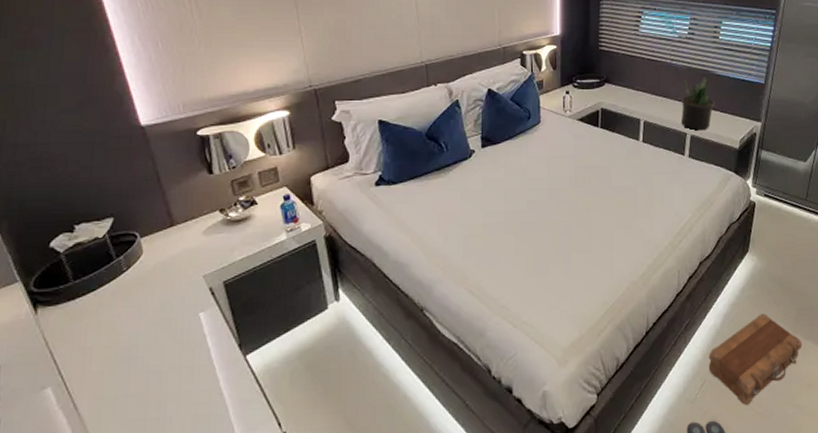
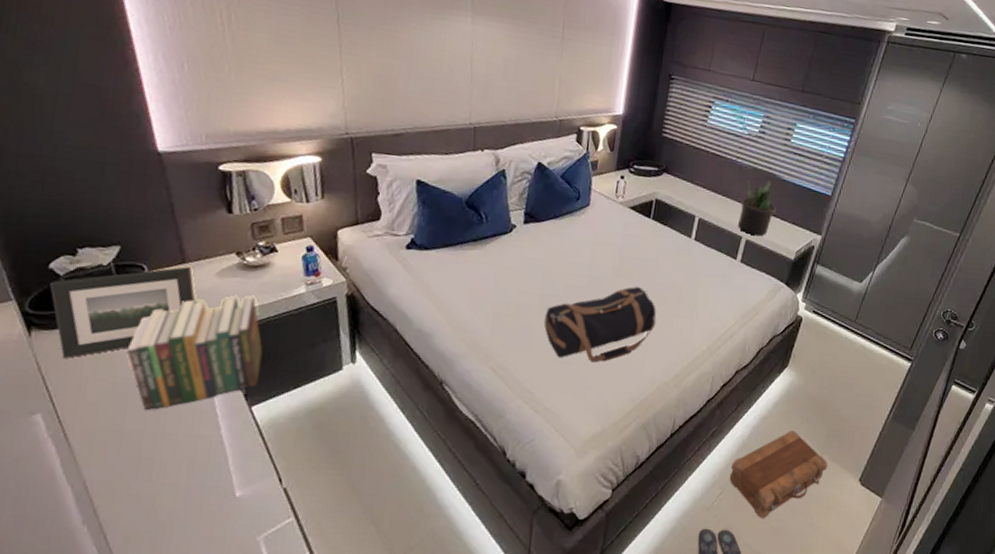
picture frame: none [51,229,186,330] -> present [49,266,196,358]
books: none [126,250,252,371] -> present [126,297,263,410]
duffel bag: none [511,194,617,272] -> present [543,287,657,363]

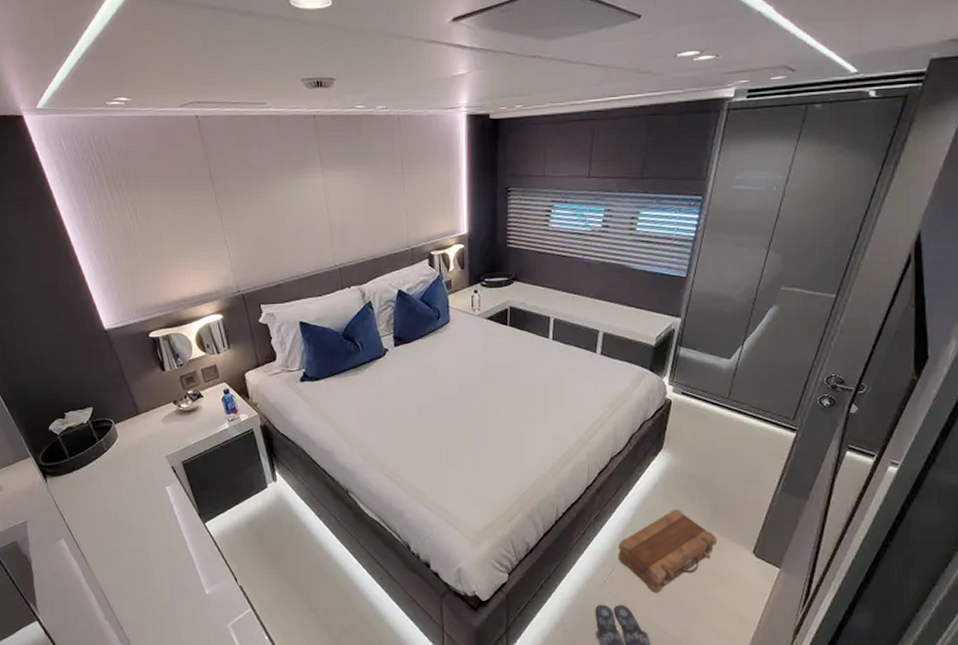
picture frame: present [49,266,196,358] -> none [52,417,151,496]
books: present [126,297,263,410] -> none [111,436,207,531]
duffel bag: present [543,287,657,363] -> none [425,390,527,462]
planter: present [738,179,776,236] -> none [593,271,630,328]

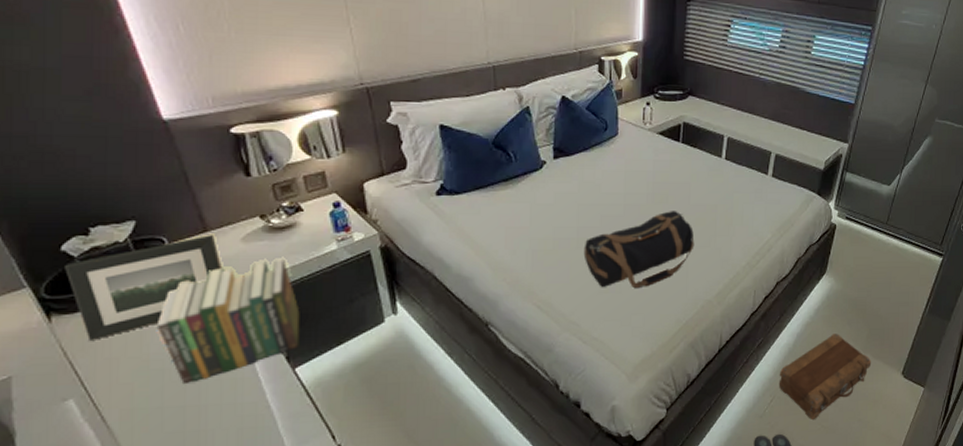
picture frame: none [52,417,151,496] -> present [65,235,223,340]
books: none [111,436,207,531] -> present [156,260,300,383]
duffel bag: none [425,390,527,462] -> present [583,211,695,289]

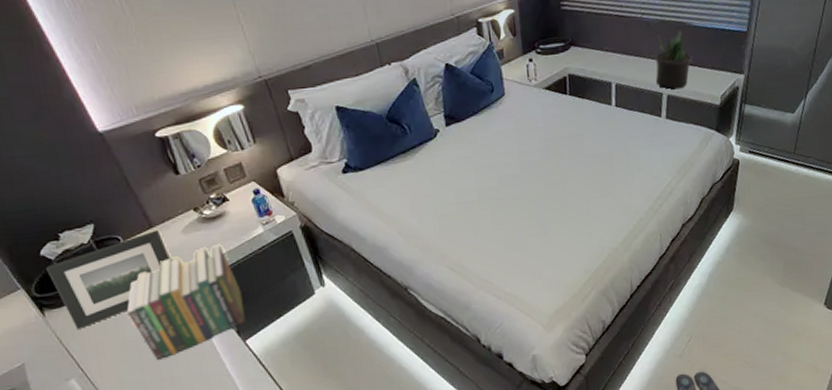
duffel bag: present [583,211,695,289] -> none [486,164,594,245]
planter: none [767,93,802,150] -> present [655,29,692,89]
suitcase: present [778,334,872,419] -> none [694,270,791,356]

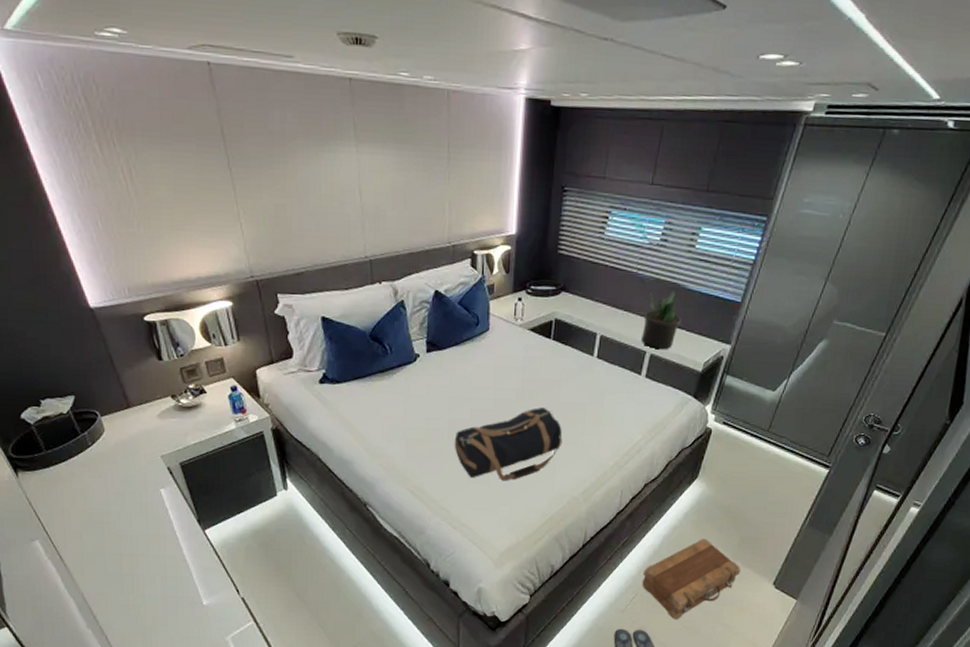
picture frame: present [46,230,171,329] -> none [25,411,144,494]
books: present [127,246,246,360] -> none [95,435,208,535]
duffel bag: none [486,164,594,245] -> present [454,407,563,481]
suitcase: none [694,270,791,356] -> present [642,539,741,619]

